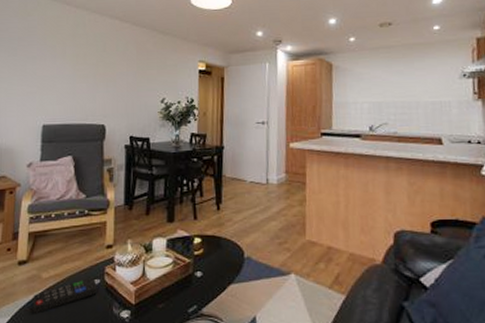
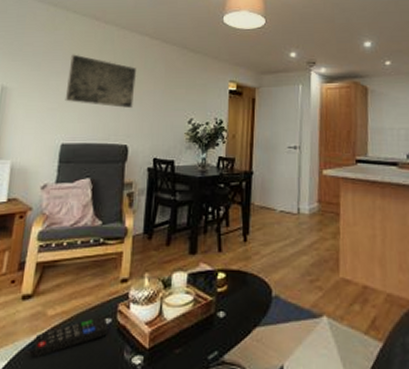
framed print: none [43,39,110,90] -> present [65,54,137,109]

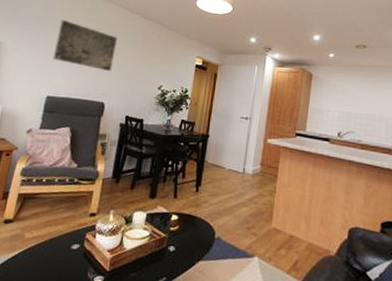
remote control: present [34,315,109,358] -> none [11,241,77,272]

